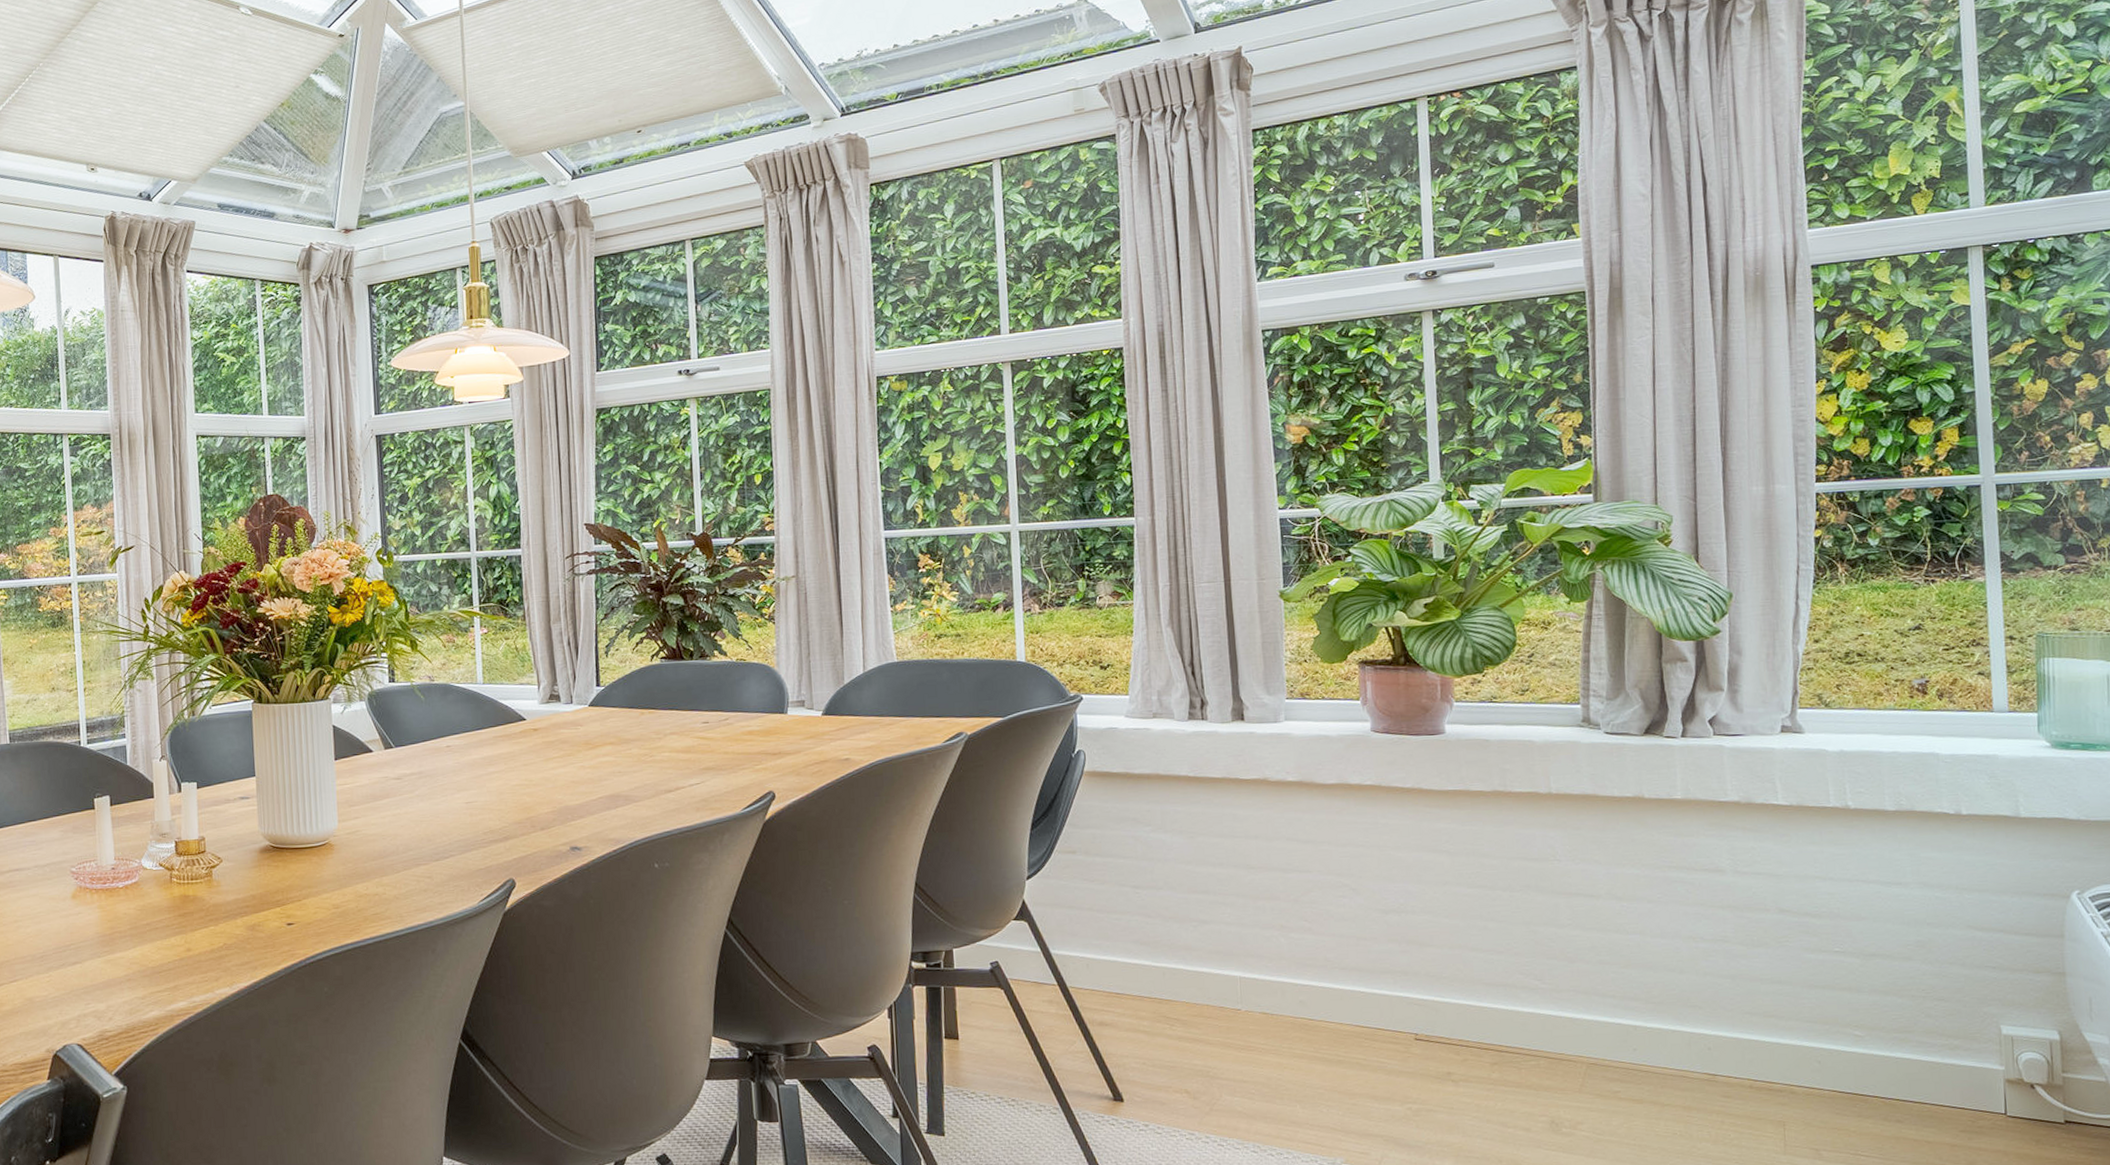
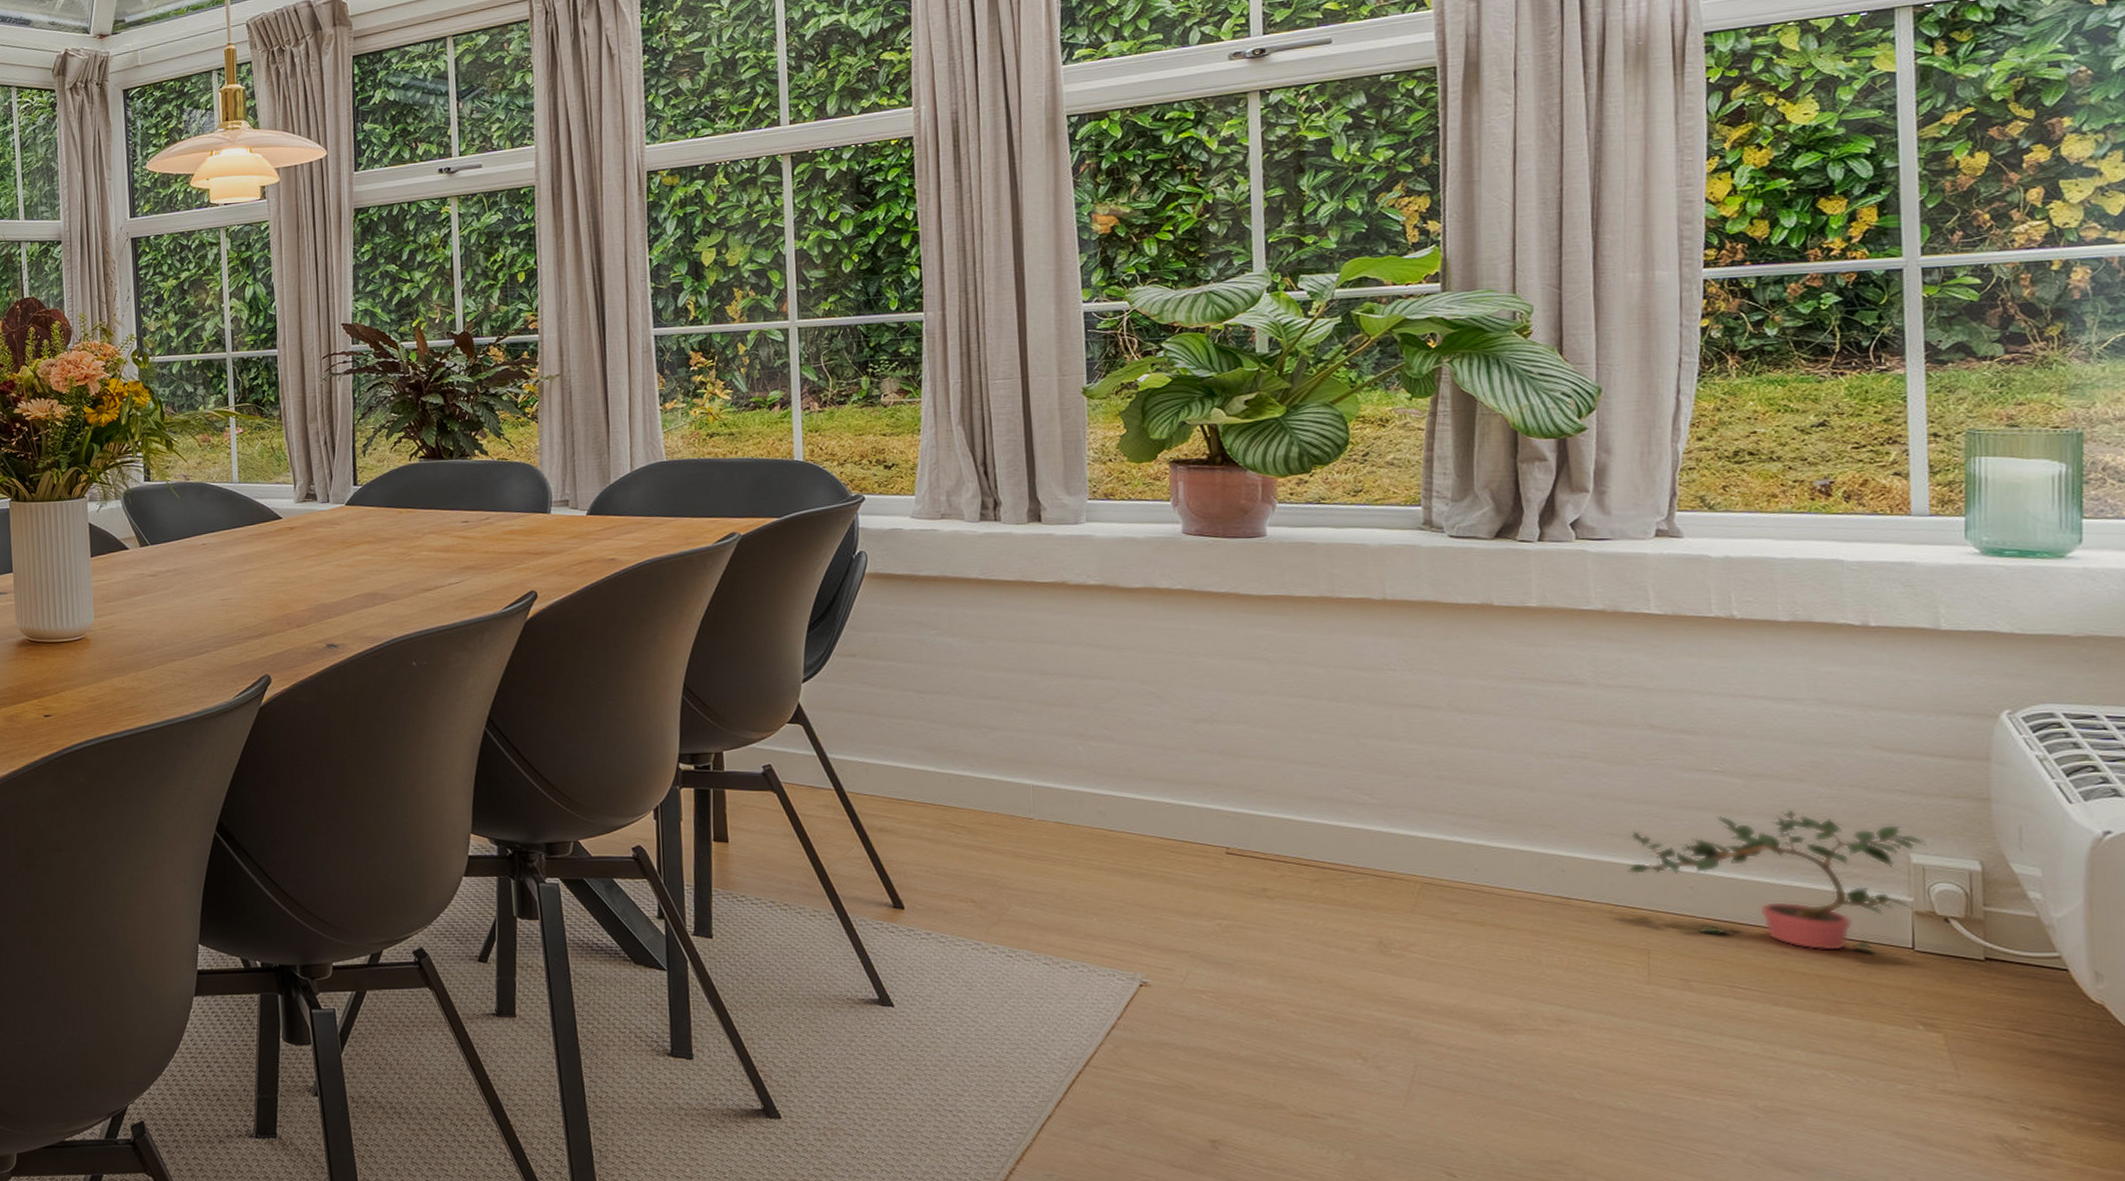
potted plant: none [1764,987,2014,1119] -> present [1627,810,1926,953]

